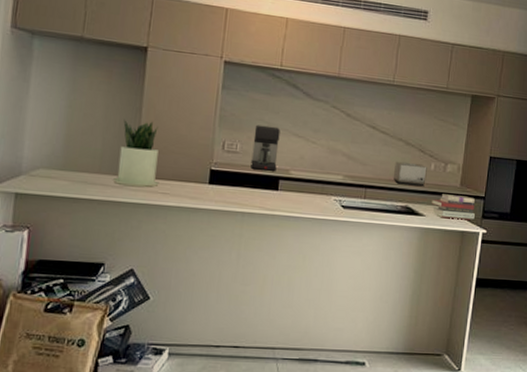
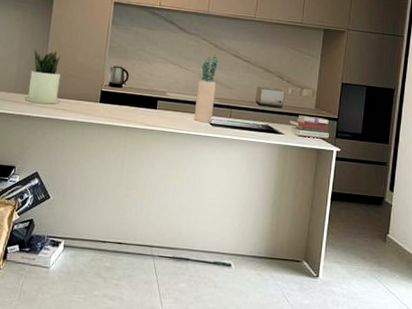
kettle: none [219,139,244,167] -> present [108,65,129,89]
coffee maker: present [250,124,280,171] -> none [134,54,159,93]
vase: none [322,124,351,206] -> present [193,54,218,123]

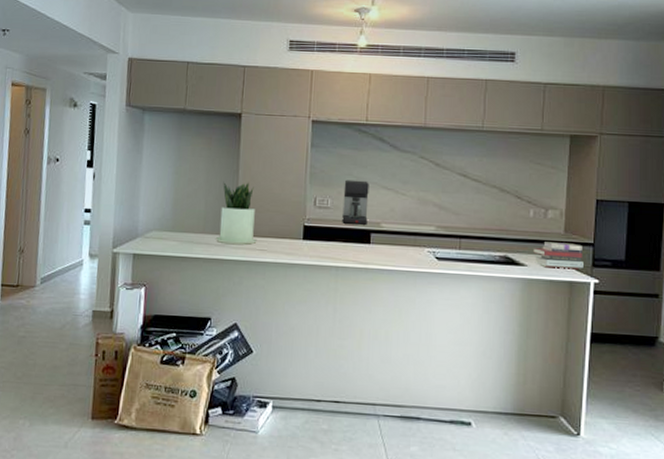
kettle: present [108,65,129,89] -> none [311,195,335,222]
coffee maker: none [134,54,159,93] -> present [342,179,369,225]
vase: present [193,54,218,123] -> none [415,174,441,257]
toaster: present [255,86,285,108] -> none [490,209,526,235]

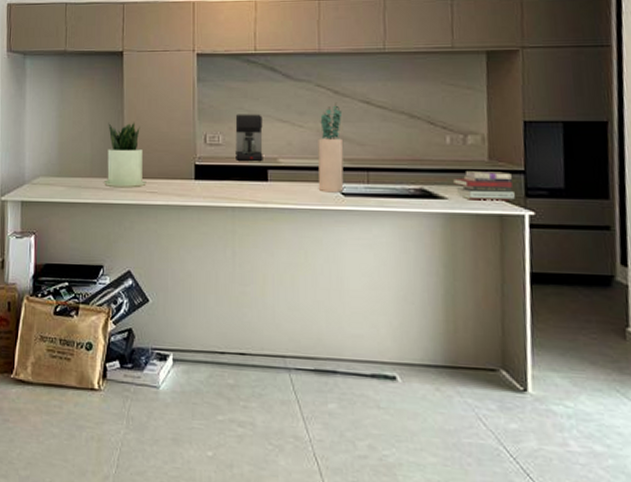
vase: none [415,174,441,257] -> present [318,102,344,193]

